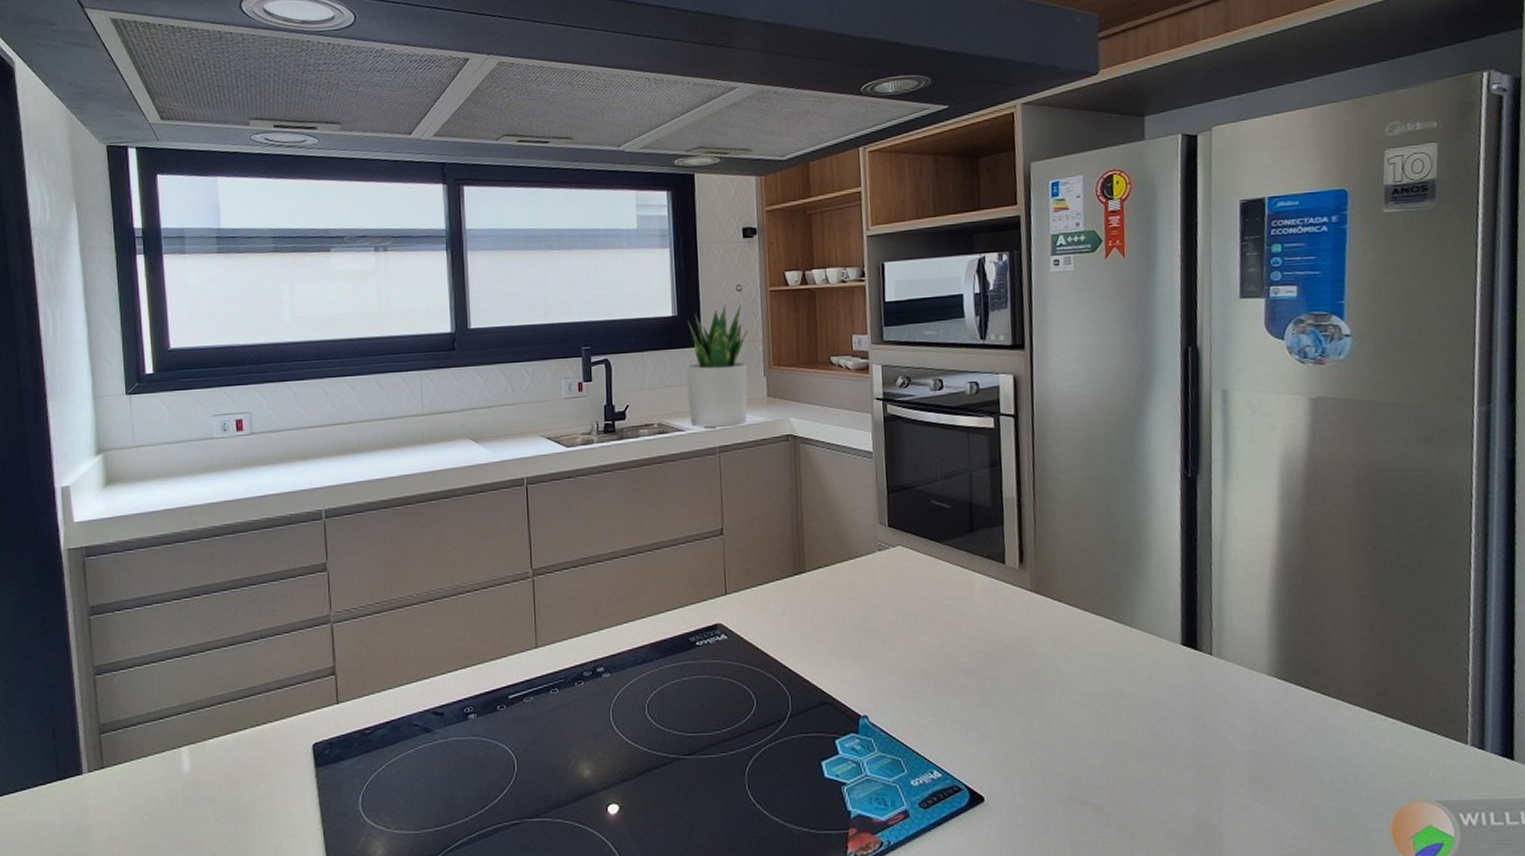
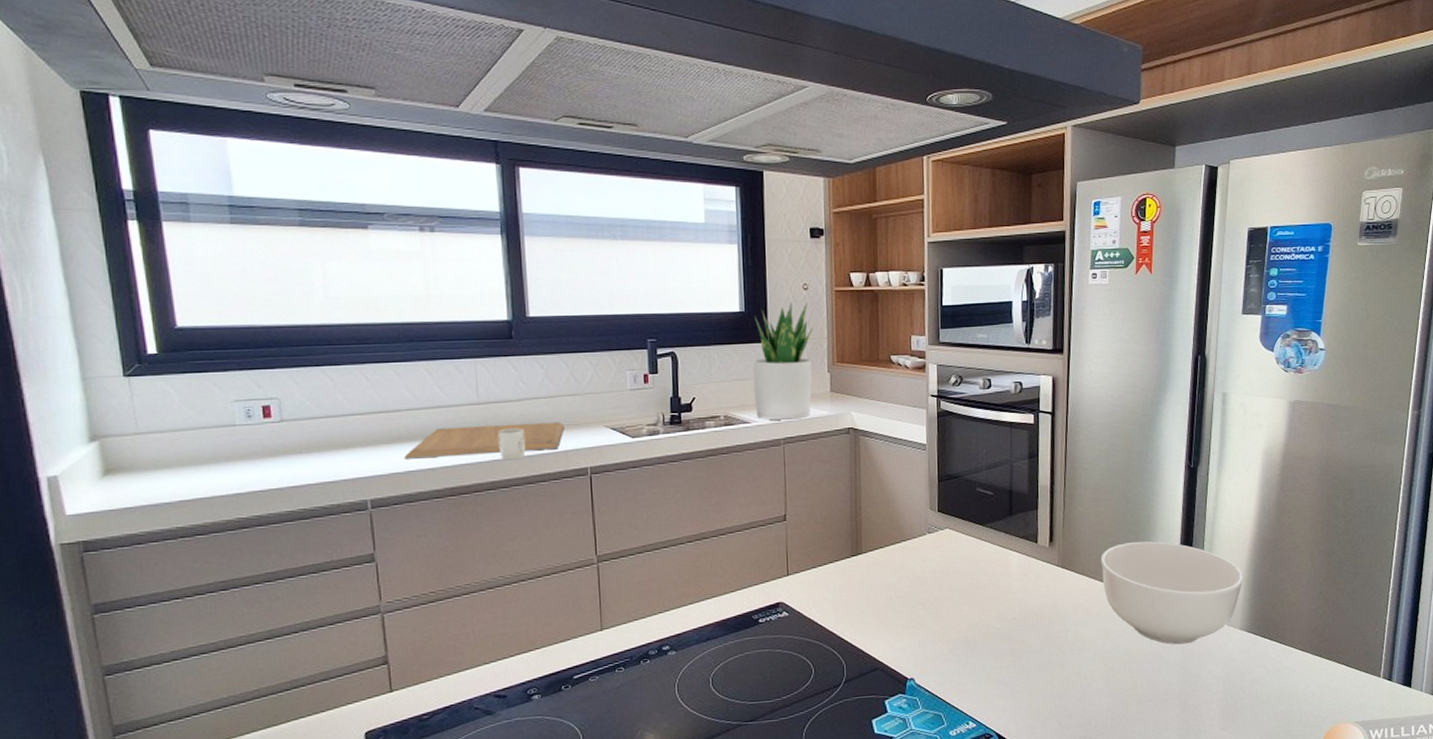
chopping board: none [356,432,502,470] -> present [405,422,564,459]
mug: none [441,438,466,471] -> present [498,428,526,461]
bowl: none [1082,564,1268,690] -> present [1100,541,1244,645]

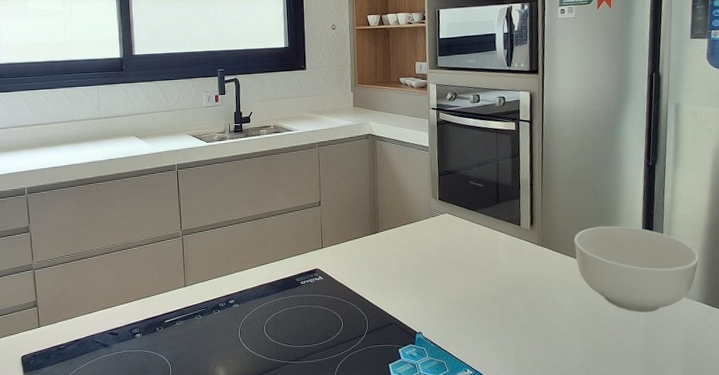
chopping board: present [405,422,564,459] -> none [50,131,159,159]
mug: present [498,428,526,461] -> none [113,136,132,160]
planter: present [753,302,814,421] -> none [295,39,340,129]

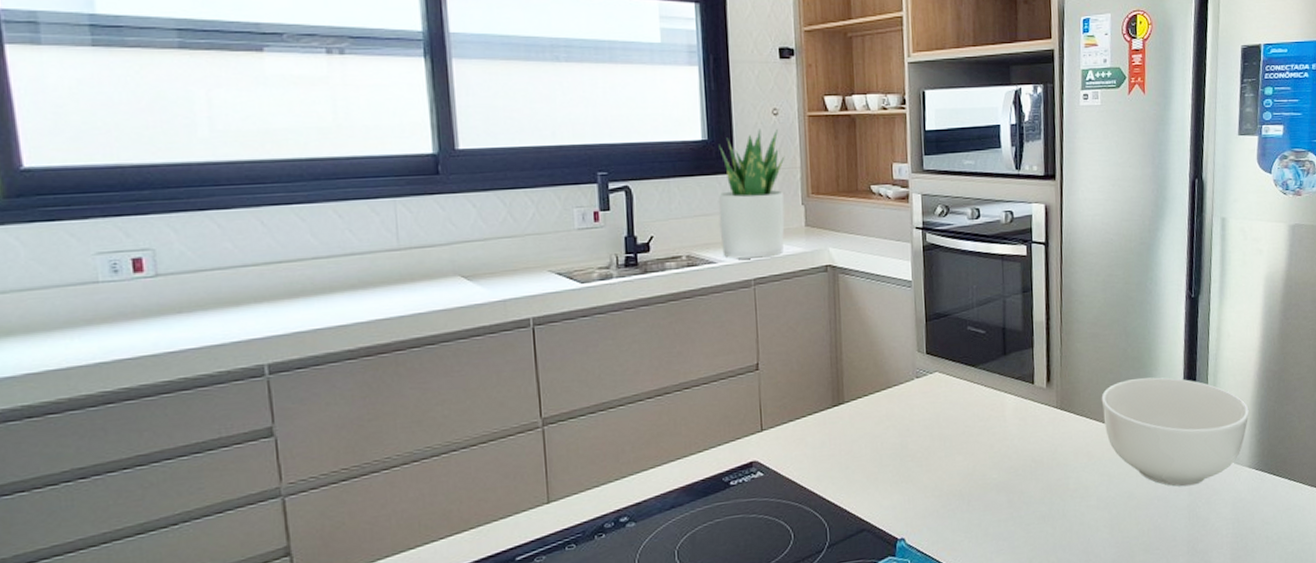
planter: none [295,39,340,129] -> present [718,129,785,260]

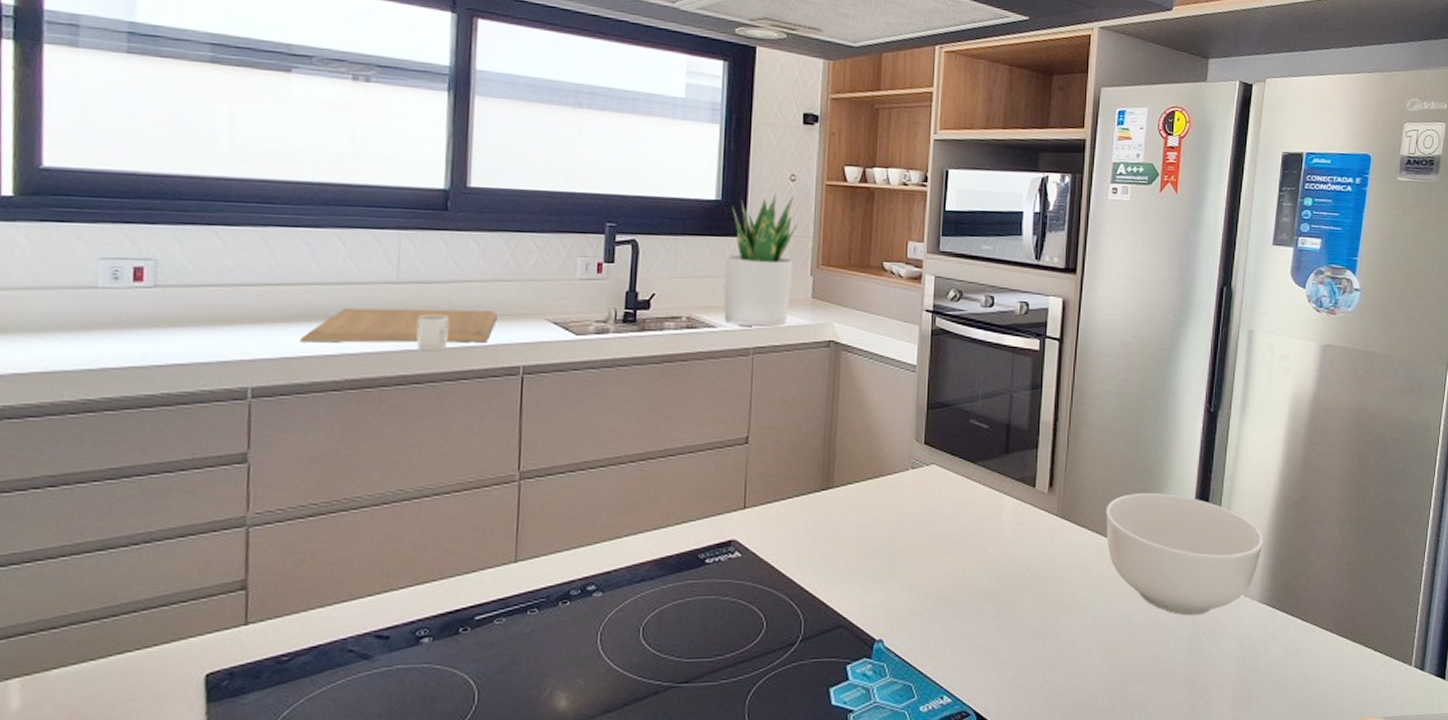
chopping board: none [310,267,502,316] -> present [301,308,498,343]
mug: none [423,276,456,314] -> present [416,314,449,352]

